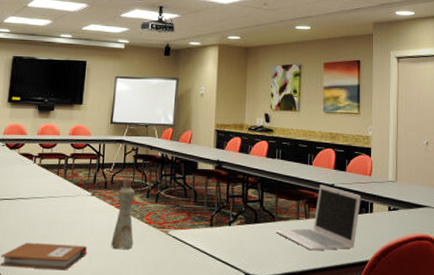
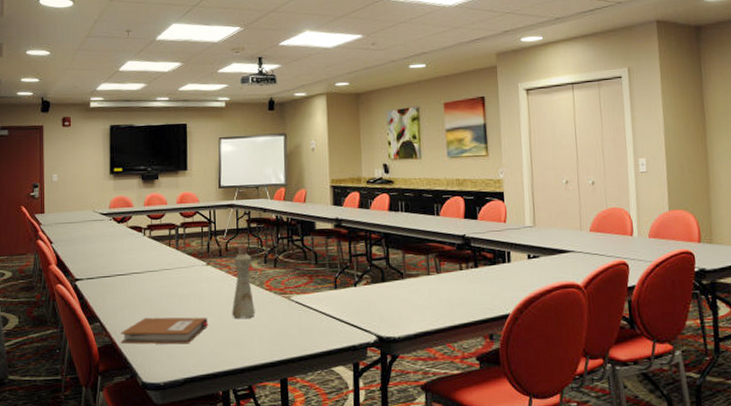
laptop: present [275,185,361,251] -> none [405,236,497,307]

